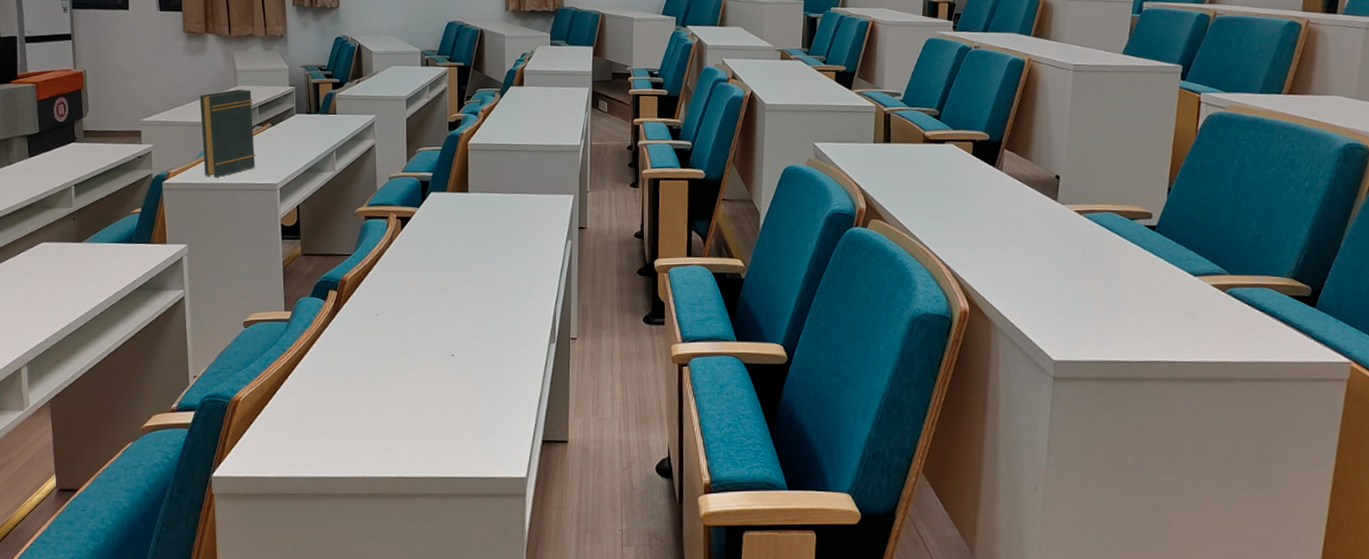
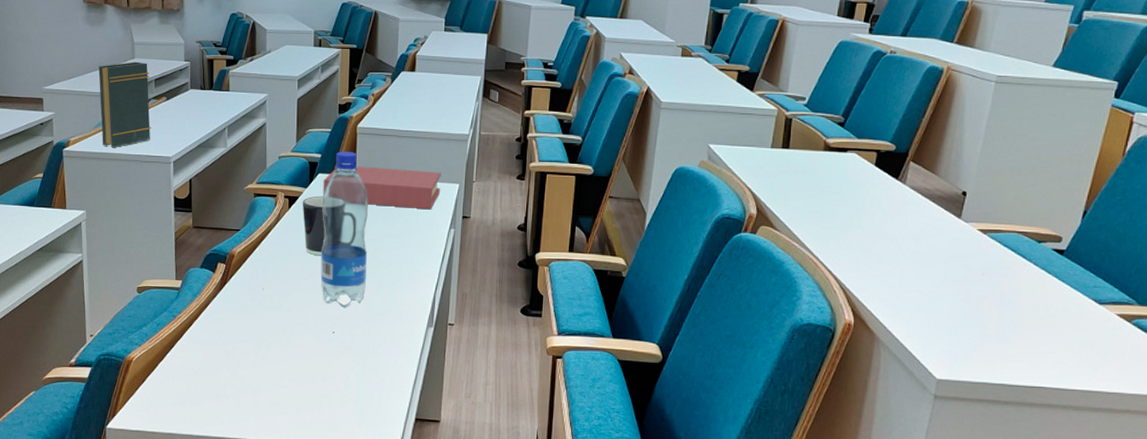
mug: none [415,214,440,277] -> present [302,196,325,256]
book: none [435,182,556,223] -> present [323,166,441,210]
bottle: none [436,169,484,328] -> present [320,152,368,307]

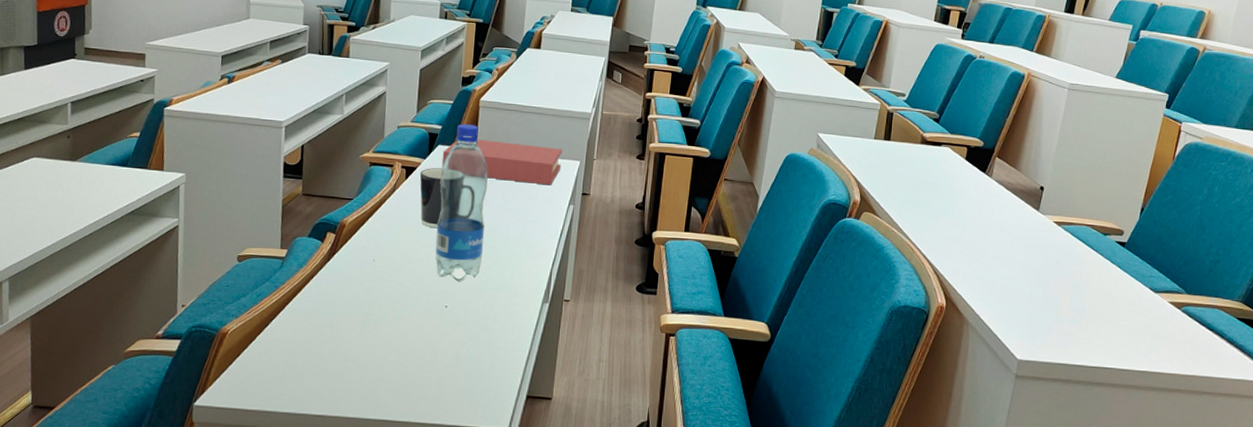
book: present [98,62,151,148] -> none [208,22,265,110]

